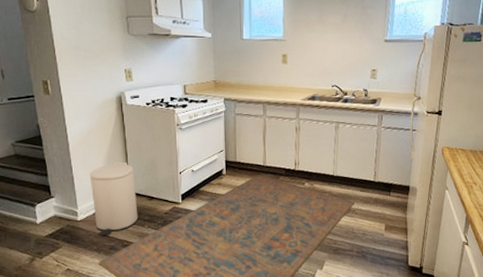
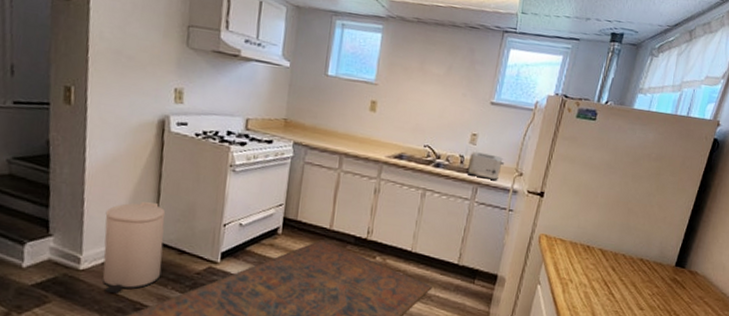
toaster: none [371,84,403,107] -> present [467,151,504,181]

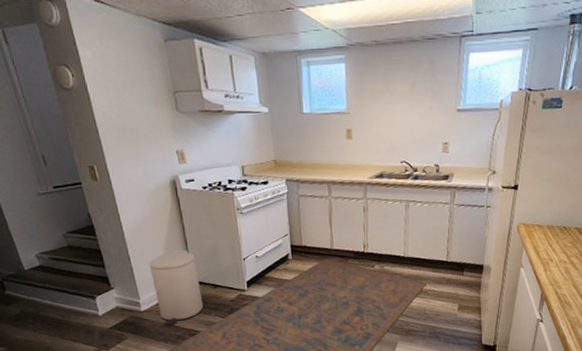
toaster: present [467,151,504,181] -> none [443,158,477,183]

